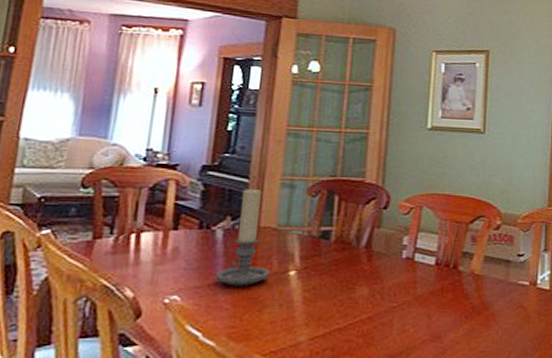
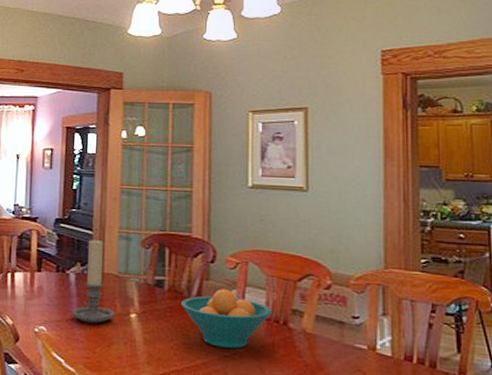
fruit bowl: none [349,236,443,298] -> present [181,289,271,349]

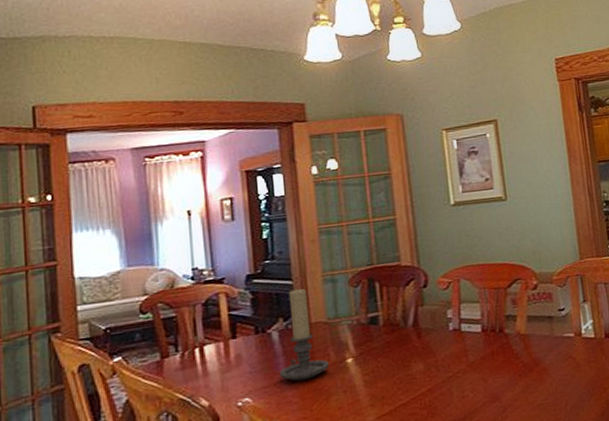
fruit bowl: present [181,289,271,349] -> none [399,310,488,371]

